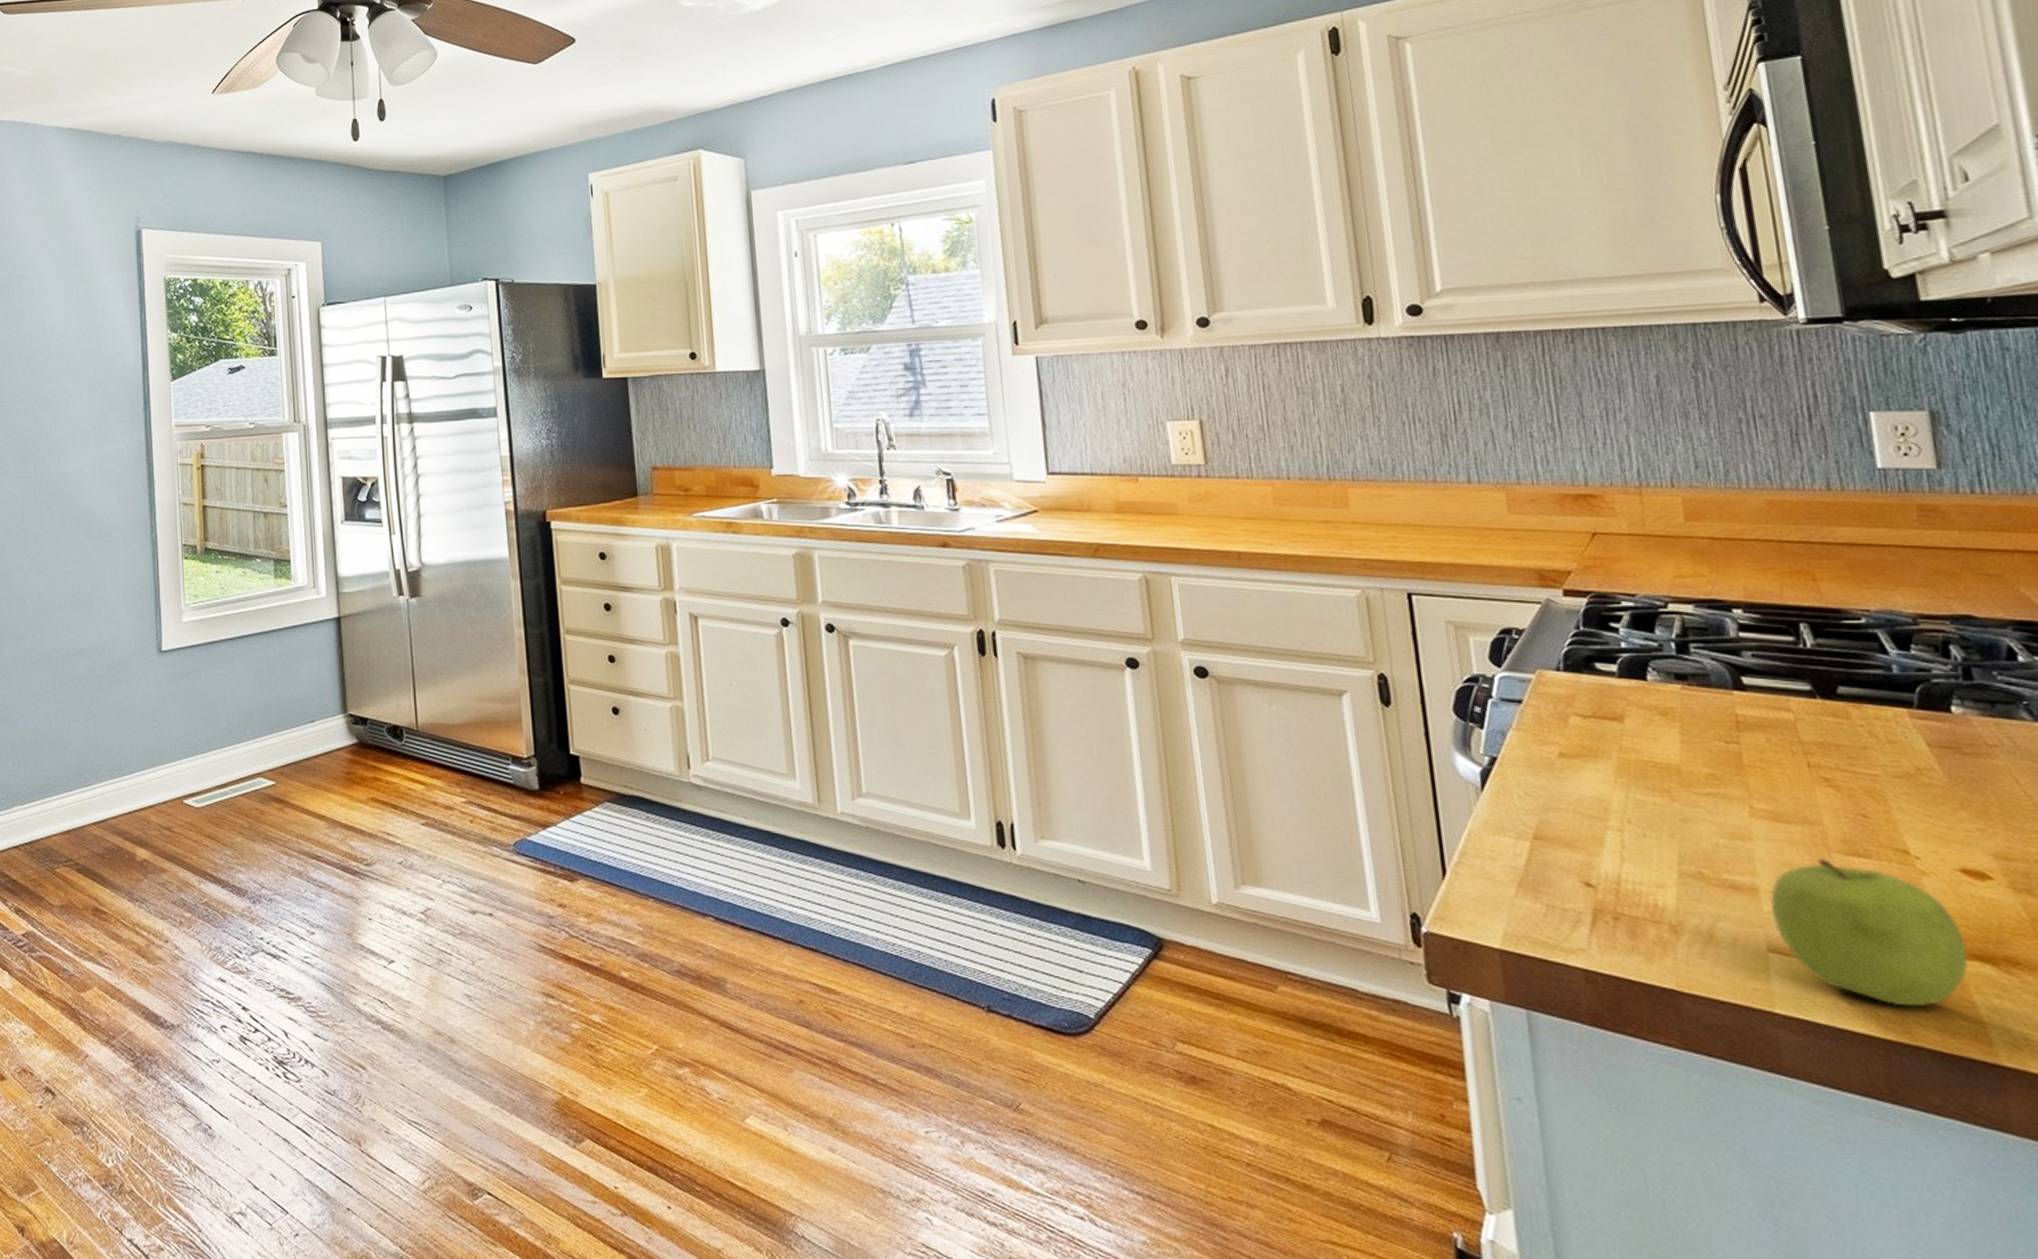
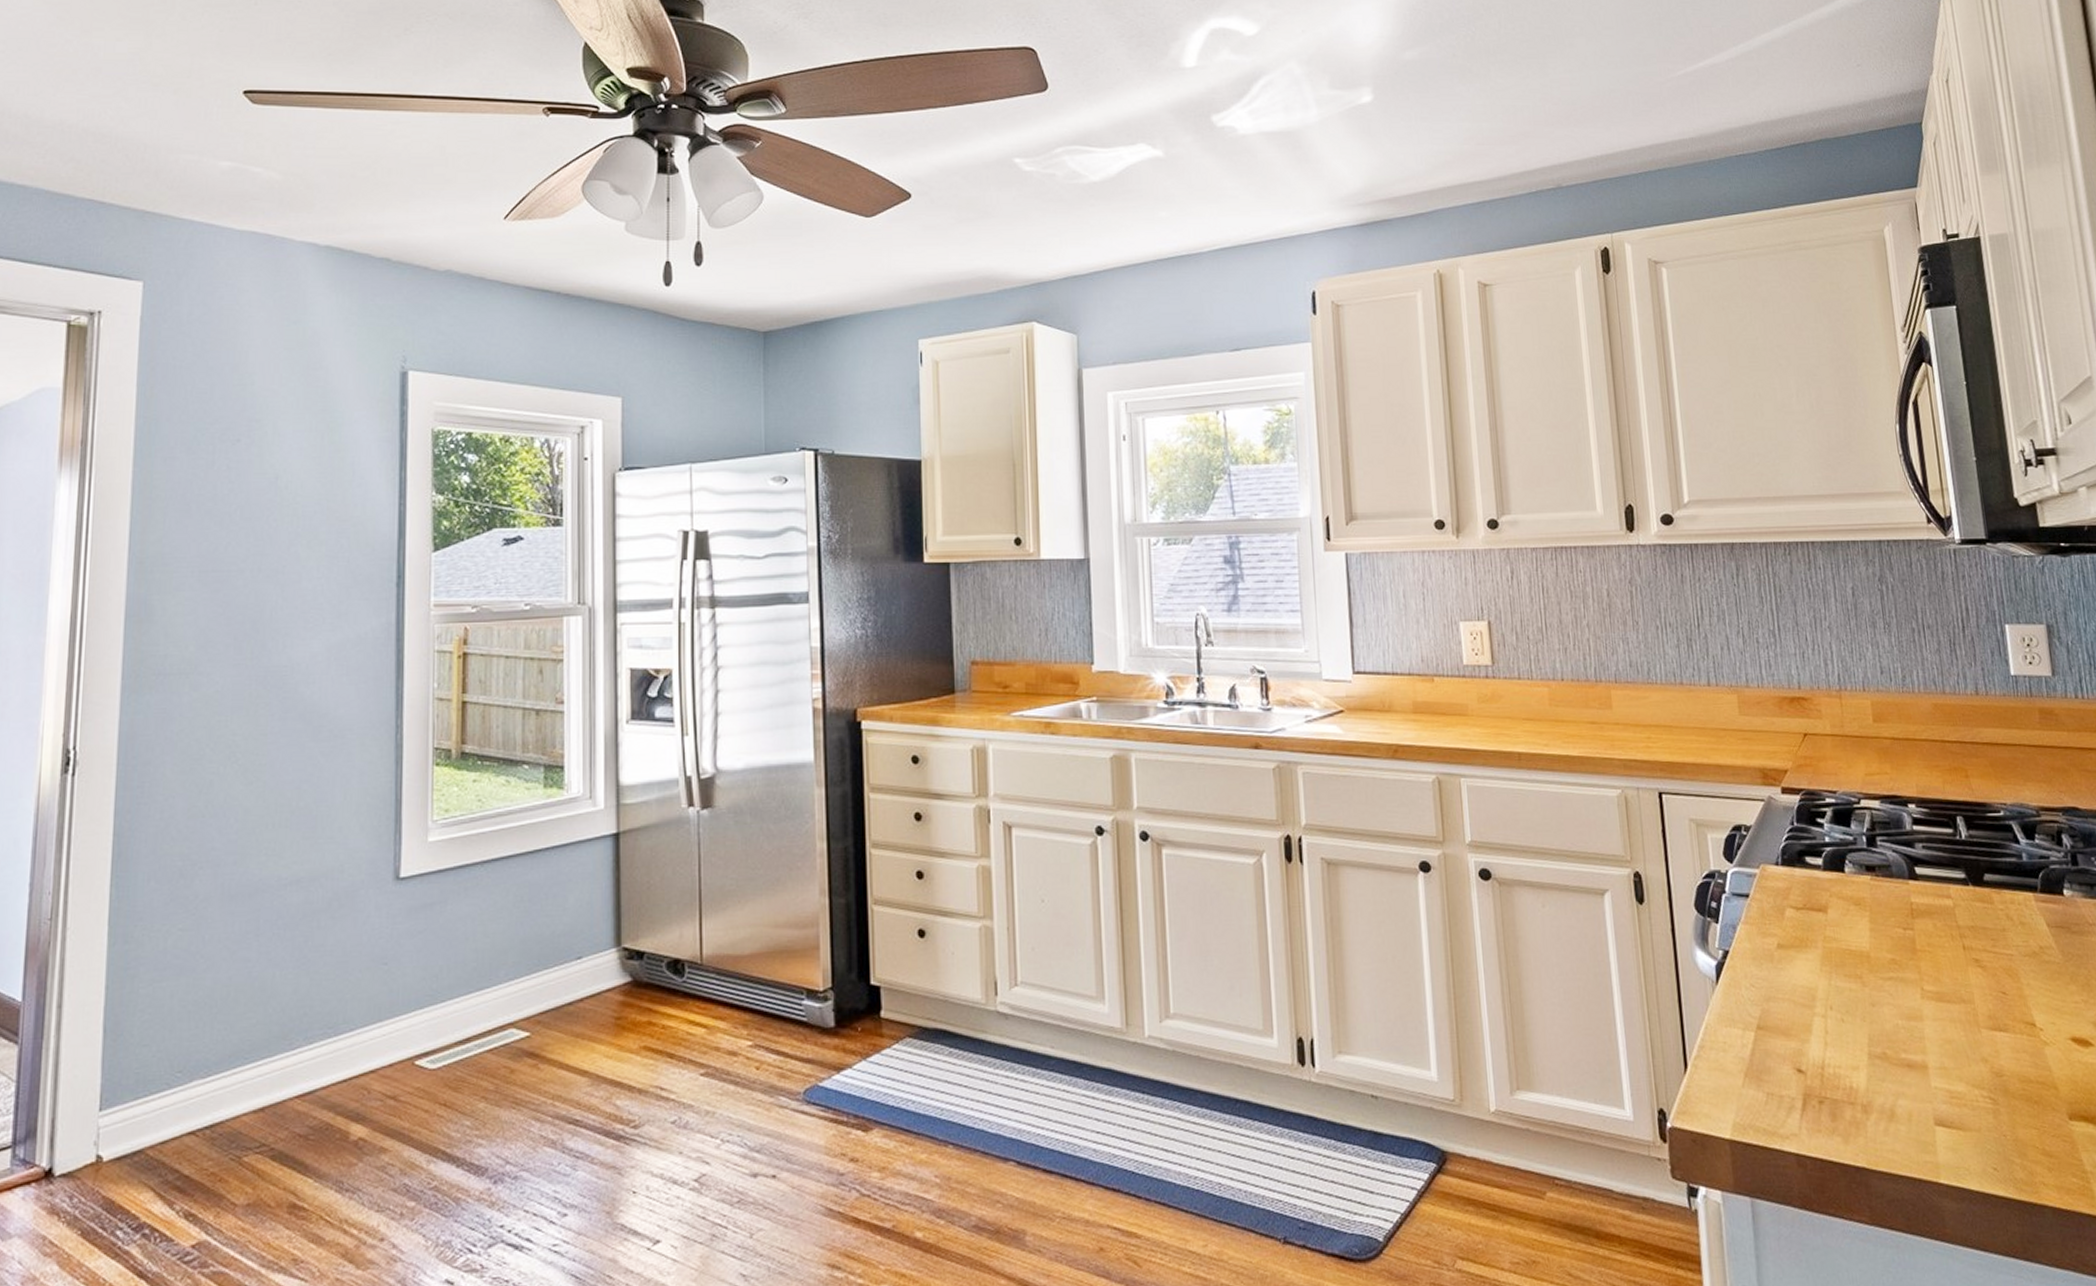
fruit: present [1769,859,1970,1007] -> none [1936,1034,2078,1169]

